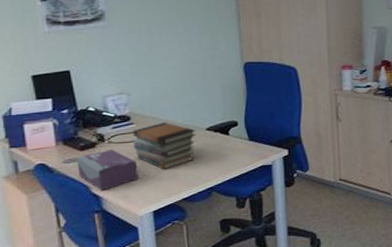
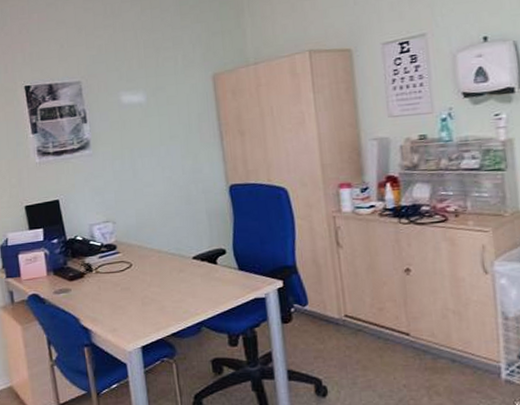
tissue box: present [77,149,138,191] -> none [67,279,126,323]
book stack: present [132,122,196,170] -> none [119,250,183,302]

